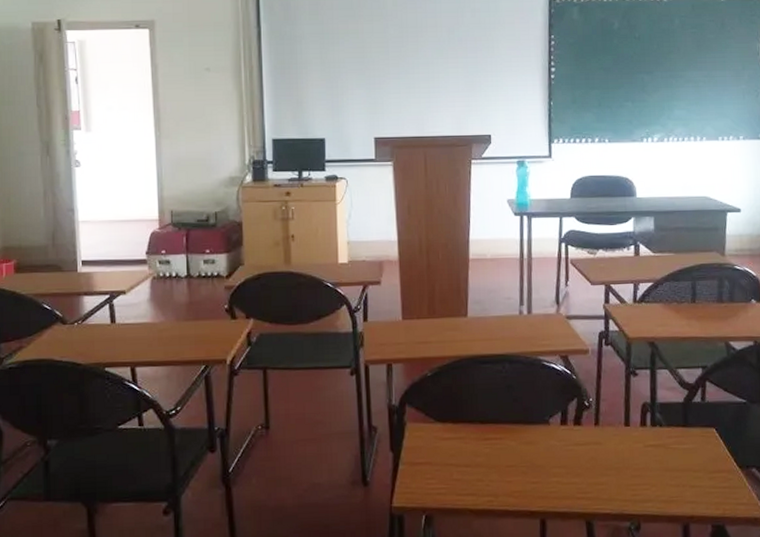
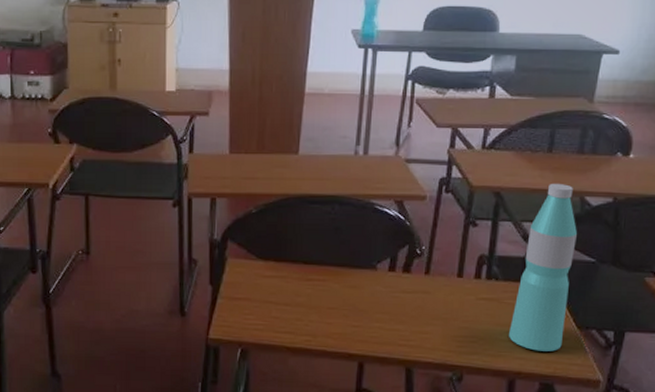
water bottle: none [678,330,728,494] -> present [509,183,577,352]

